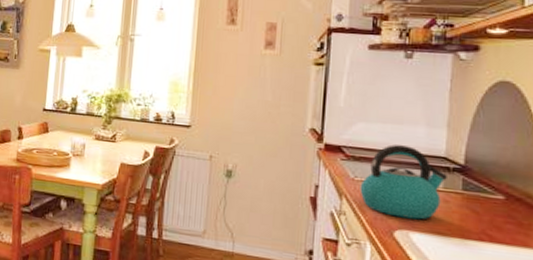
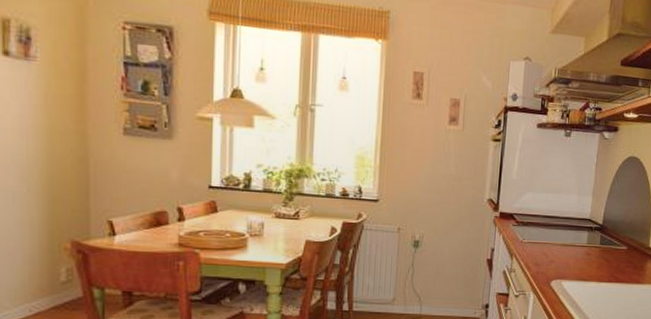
kettle: present [360,144,447,220] -> none [526,211,590,270]

